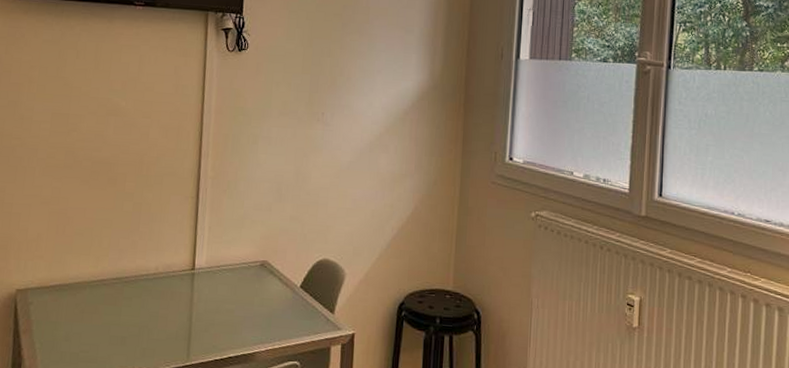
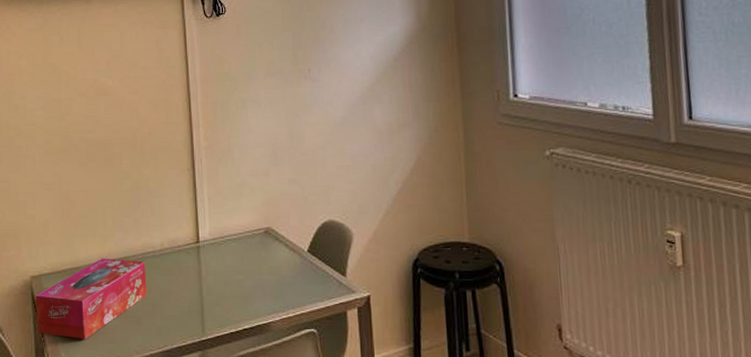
tissue box: none [17,277,137,357] -> present [35,258,147,339]

